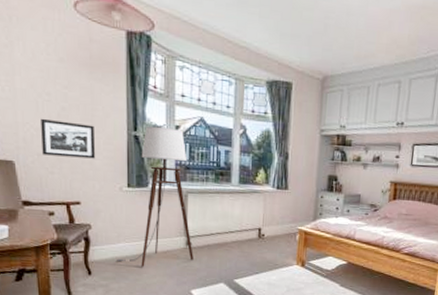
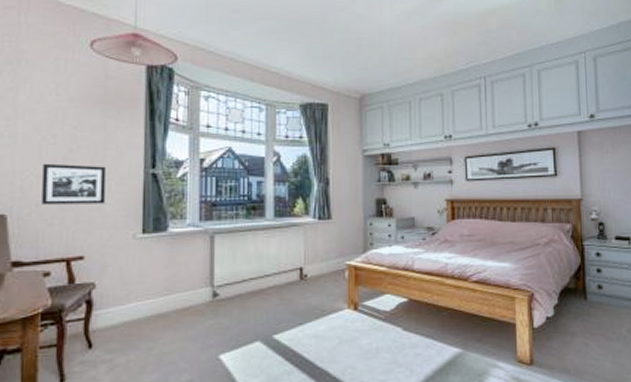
floor lamp: present [114,126,193,267] -> none [122,161,222,331]

